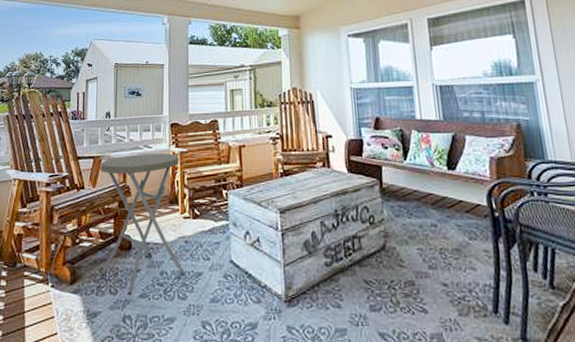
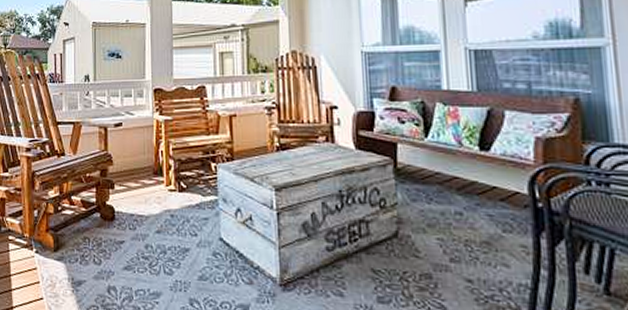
side table: present [101,153,184,295] -> none [81,121,170,266]

